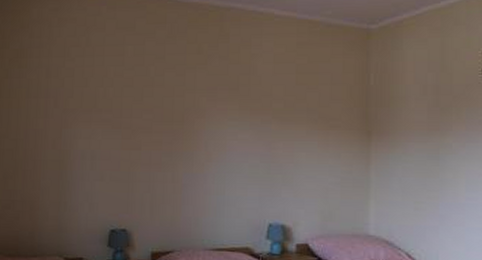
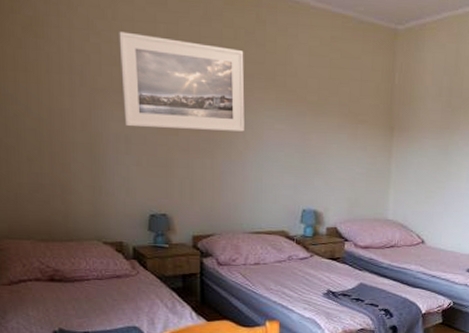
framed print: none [90,56,207,143] -> present [119,31,245,132]

